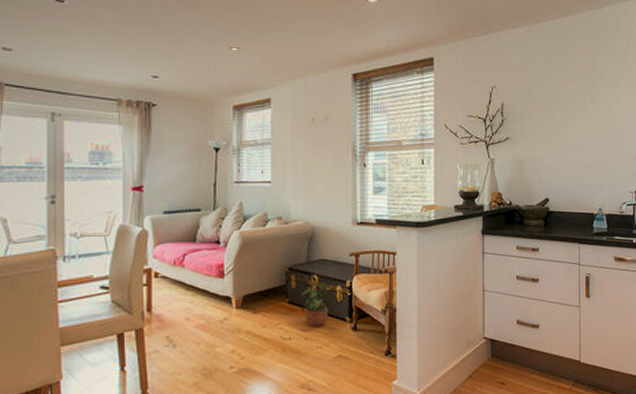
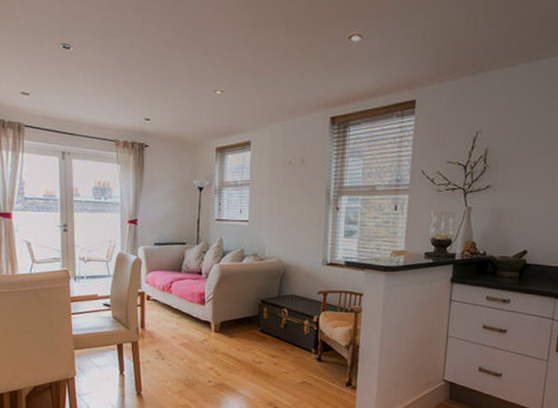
potted plant: present [301,281,330,328] -> none [271,315,297,355]

